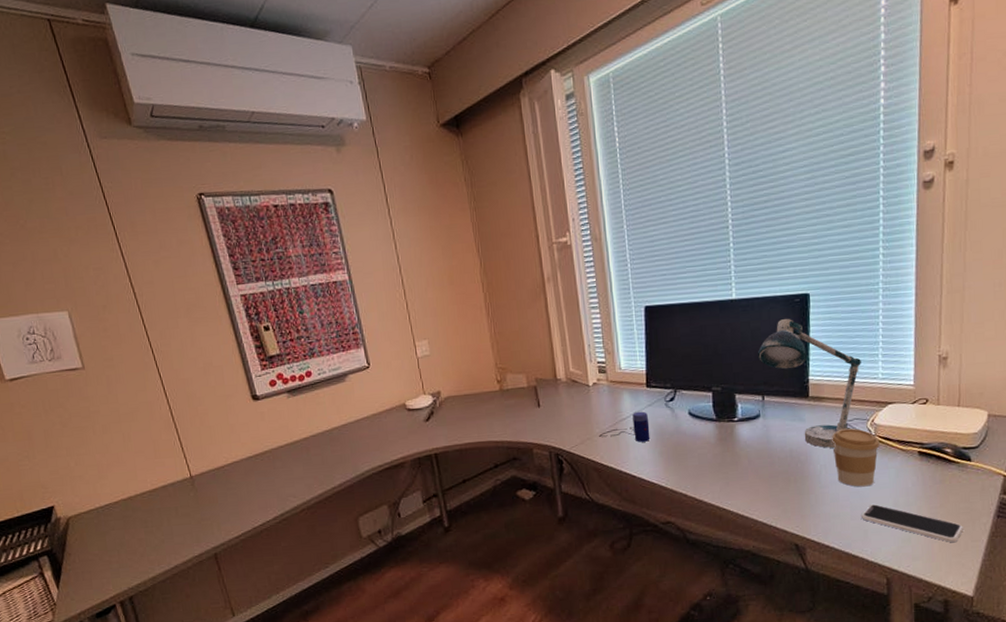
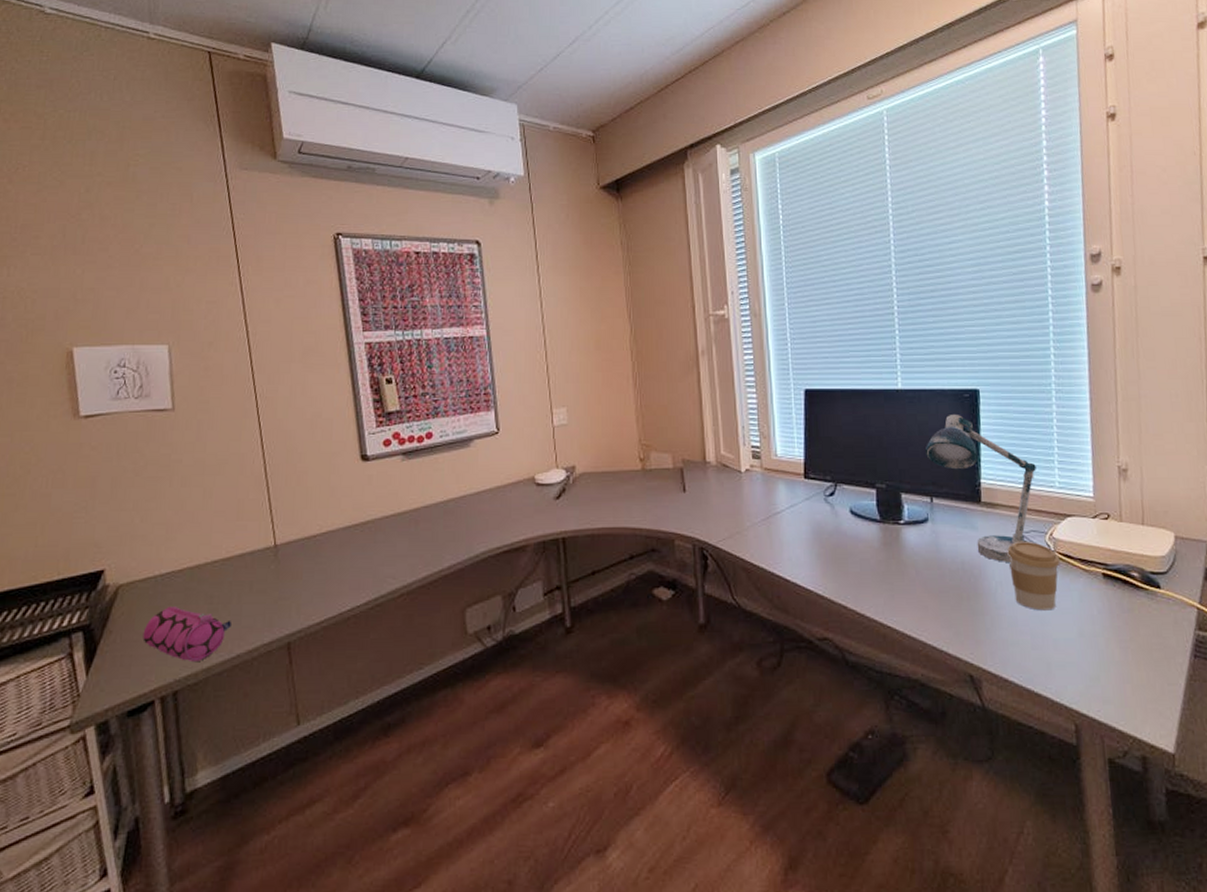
pencil case: none [95,531,166,574] -> present [142,607,231,663]
speaker: present [599,411,650,442] -> none [750,505,807,541]
smartphone: present [861,504,963,542] -> none [1043,632,1158,684]

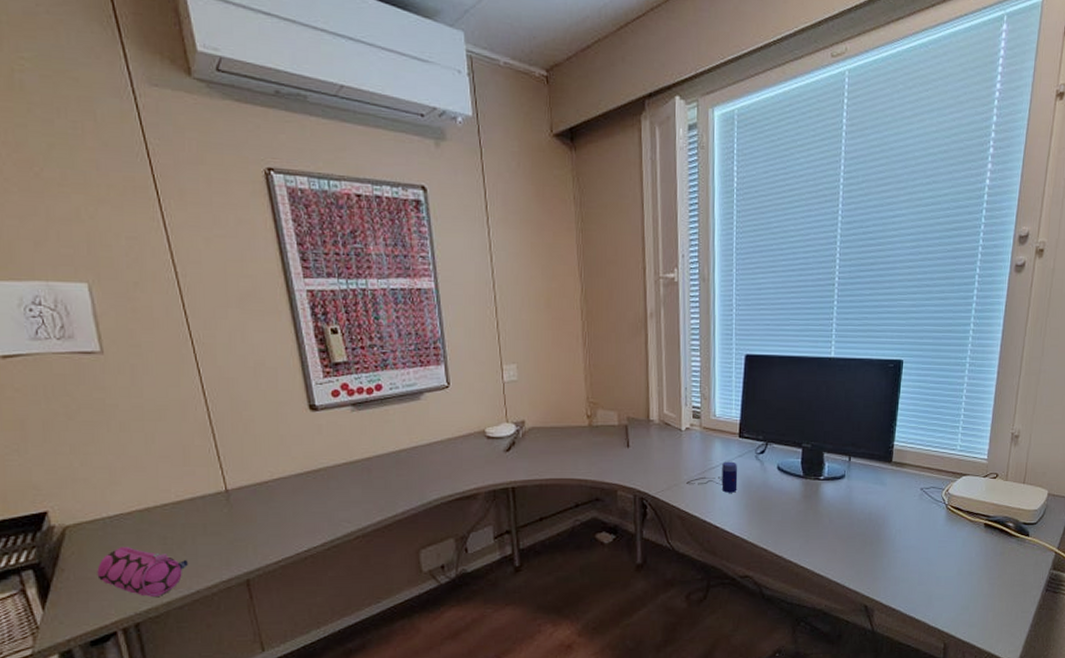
speaker: none [750,505,807,541] -> present [686,461,738,493]
desk lamp: present [924,413,1036,564] -> none [848,382,943,515]
coffee cup: present [1006,540,1060,611] -> none [908,495,951,554]

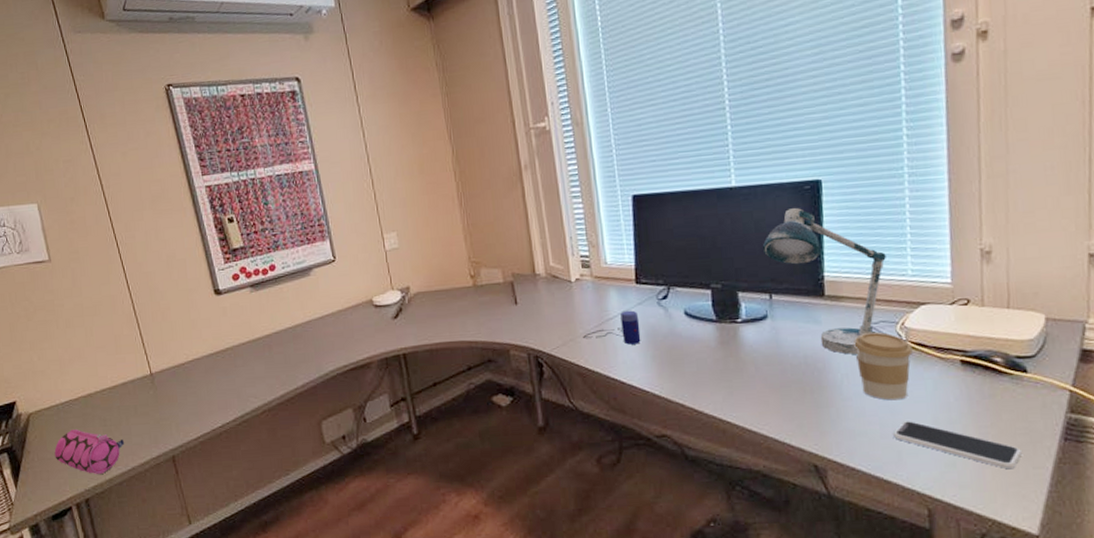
desk lamp: none [848,382,943,515] -> present [762,207,886,356]
coffee cup: none [908,495,951,554] -> present [852,331,913,401]
smartphone: none [928,571,1016,612] -> present [893,421,1022,468]

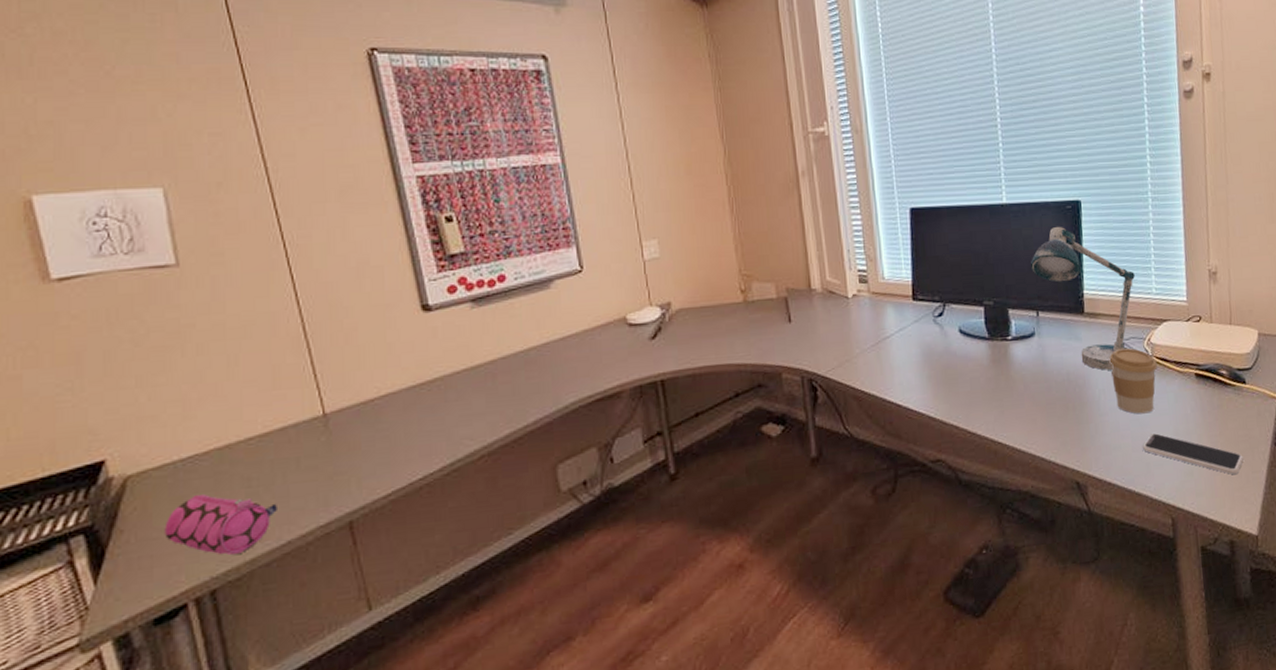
speaker: present [583,310,641,345] -> none [859,328,917,365]

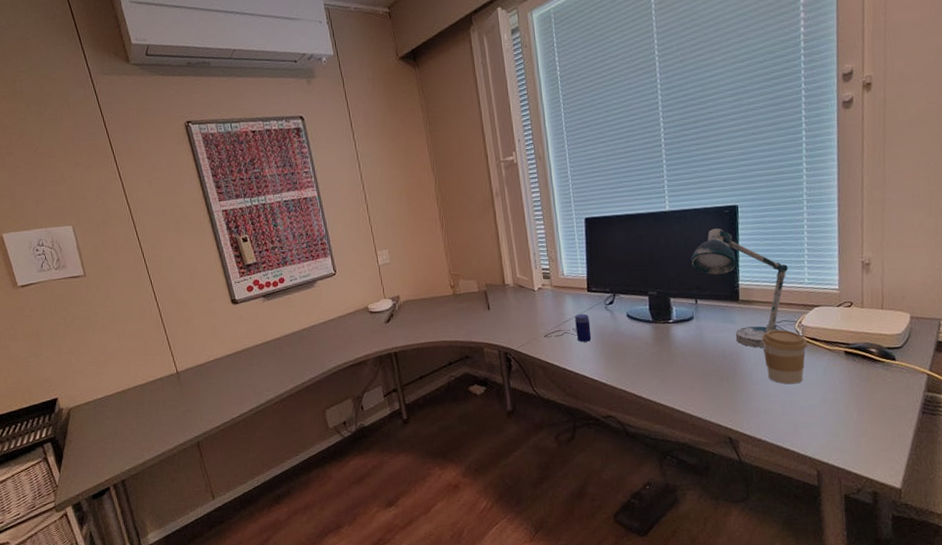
pencil case: present [164,494,277,556] -> none [93,421,155,460]
speaker: none [859,328,917,365] -> present [544,314,592,342]
smartphone: present [1143,433,1243,474] -> none [791,400,890,437]

